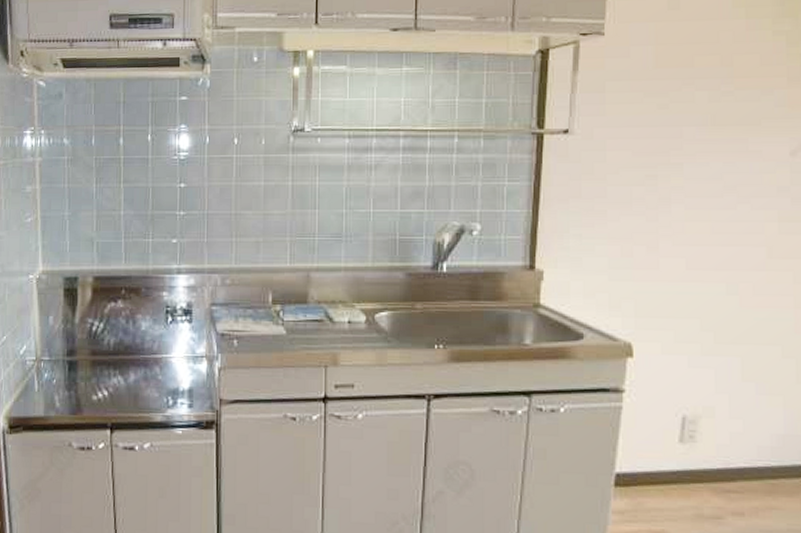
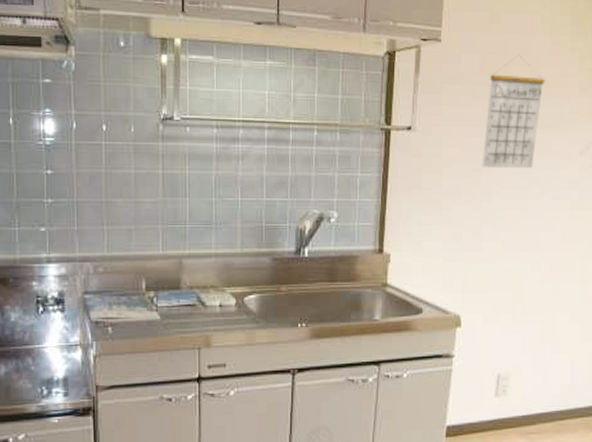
calendar: none [658,43,740,174] -> present [482,54,545,169]

